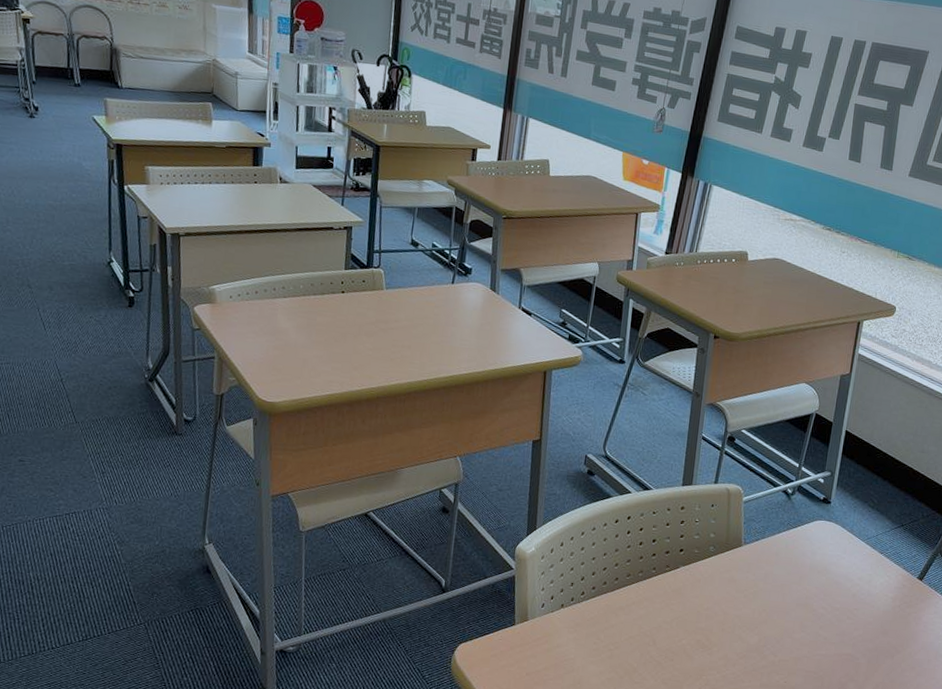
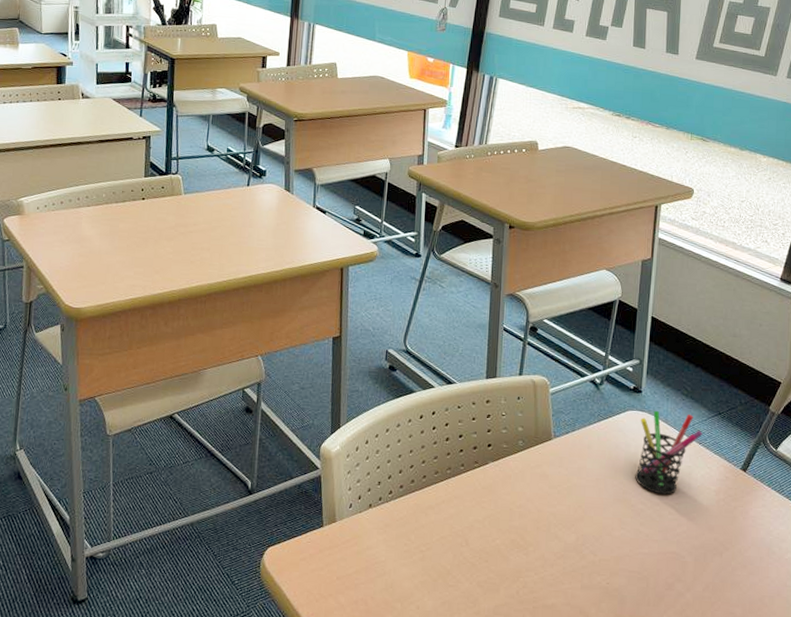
pen holder: none [818,520,885,601] -> present [635,410,703,495]

